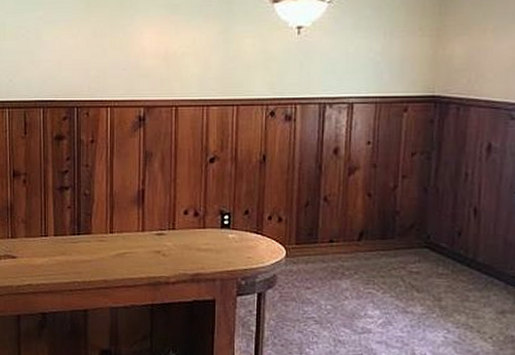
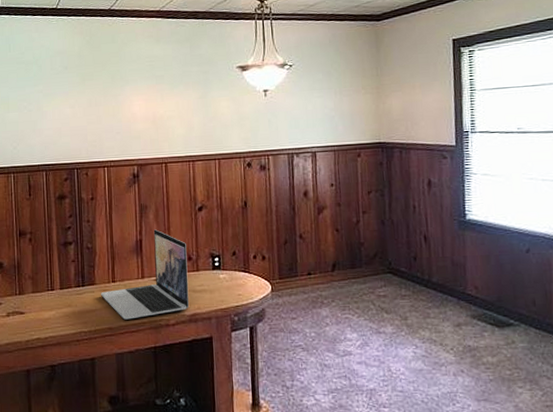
laptop: none [96,180,193,274] -> present [100,229,190,320]

